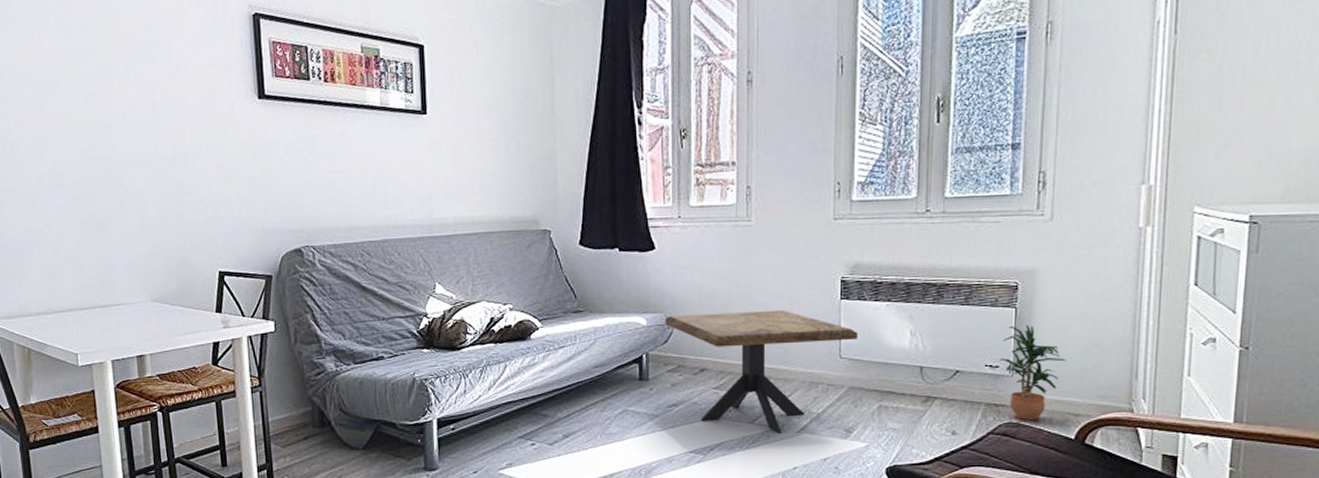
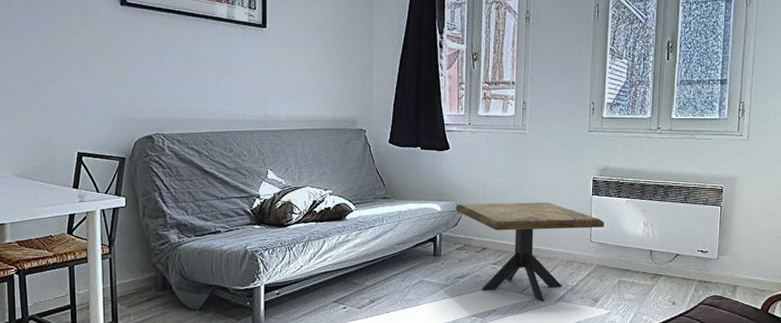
potted plant: present [999,325,1067,420] -> none [708,220,757,294]

